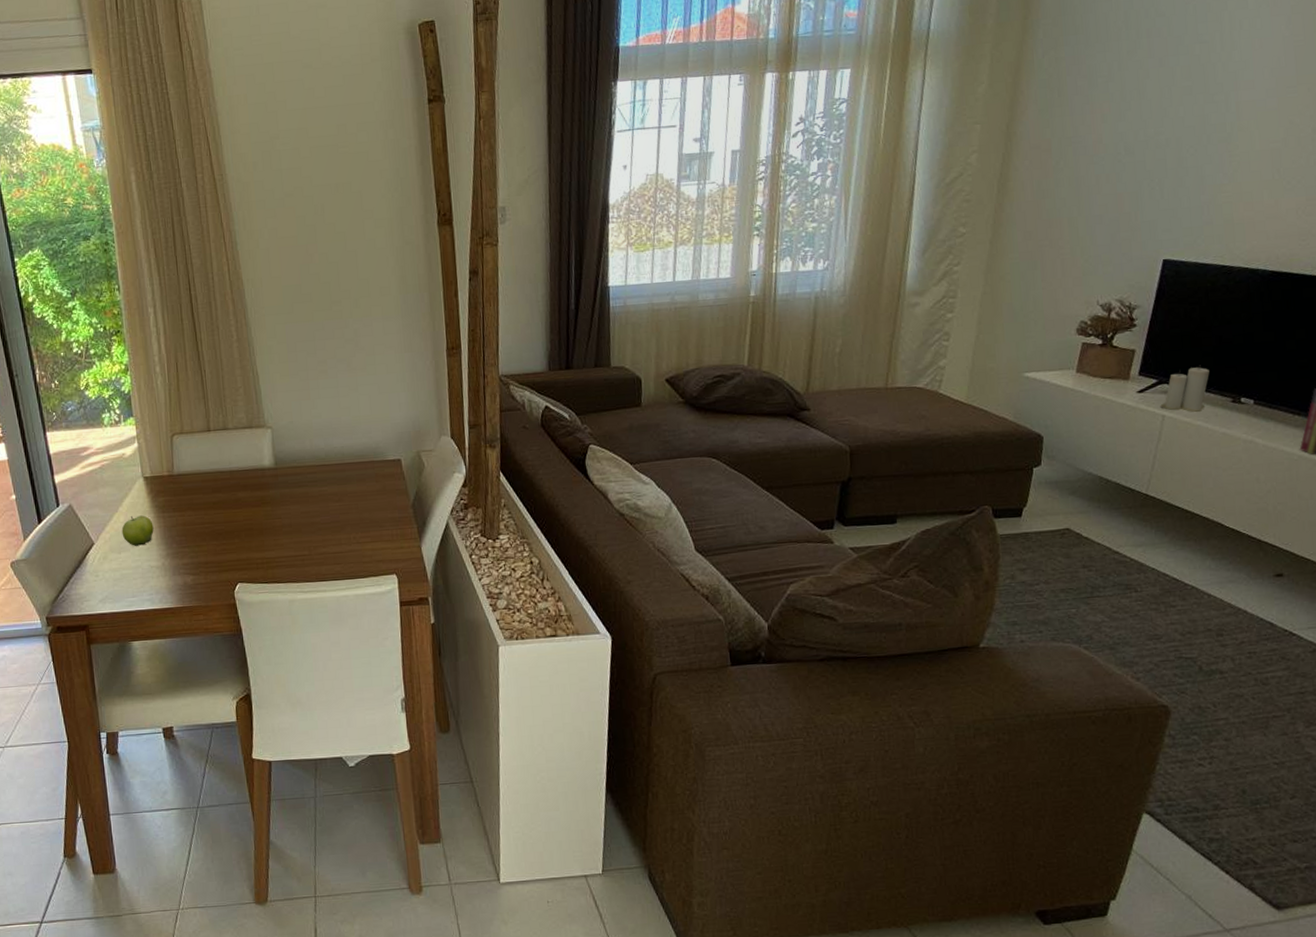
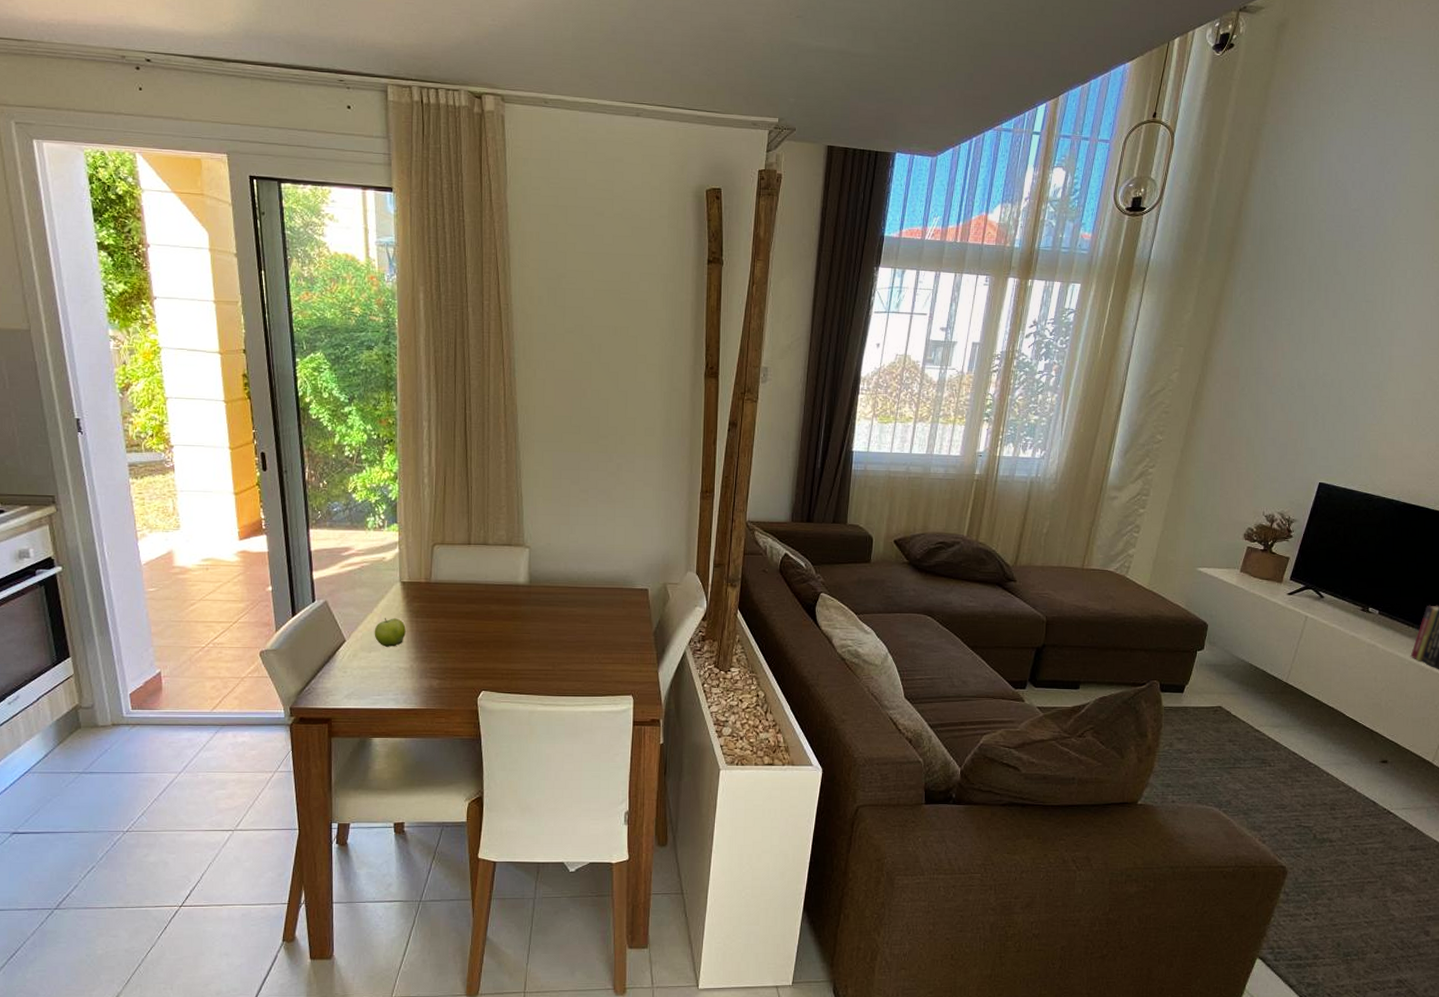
candle: present [1160,365,1210,412] -> none [1304,576,1346,616]

